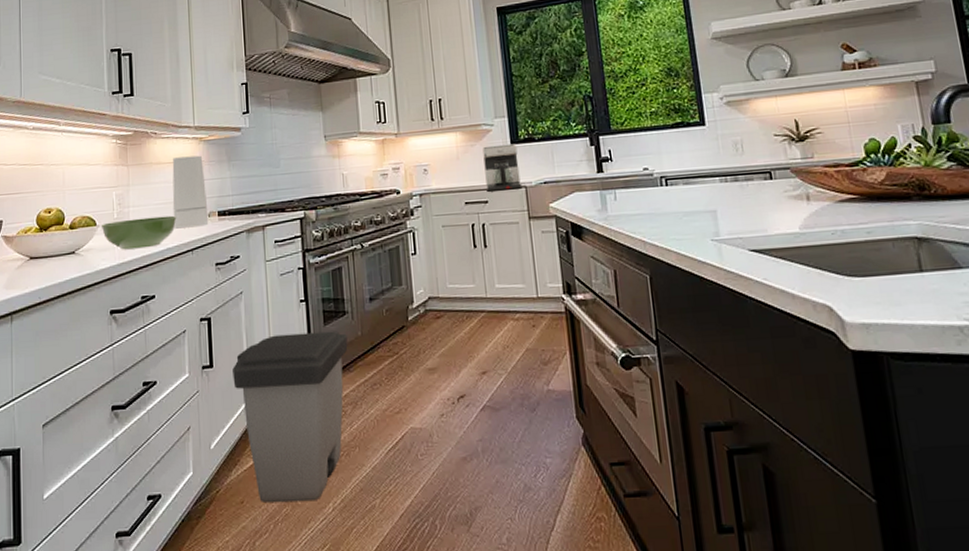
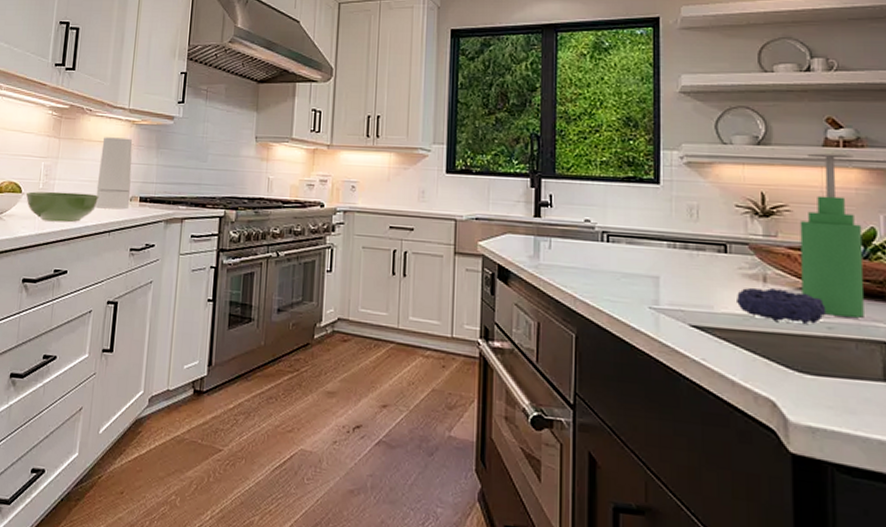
trash can: present [233,331,348,503] -> none [130,330,250,505]
coffee maker: present [483,143,523,193] -> none [414,171,452,223]
sponge: none [785,204,864,234] -> present [735,287,826,324]
soap dispenser: none [829,74,896,221] -> present [799,153,864,318]

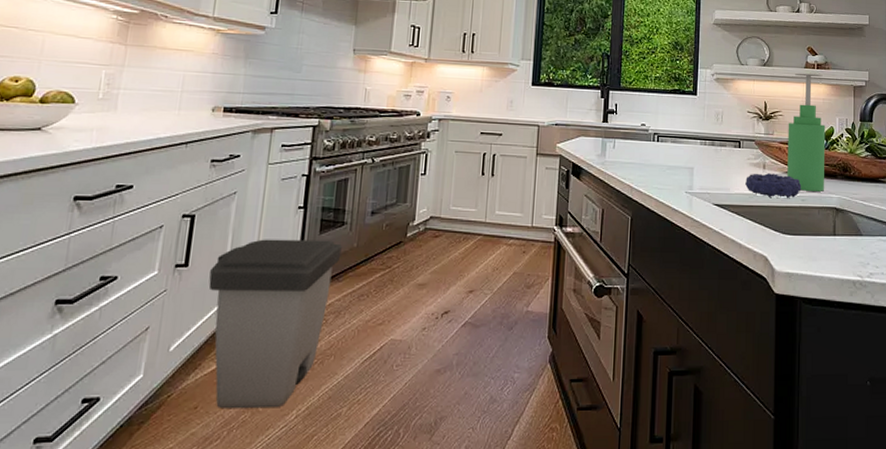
bowl: present [25,191,99,223] -> none [80,101,175,135]
canister: present [96,137,133,210] -> none [170,45,217,120]
trash can: none [130,330,250,505] -> present [208,239,342,409]

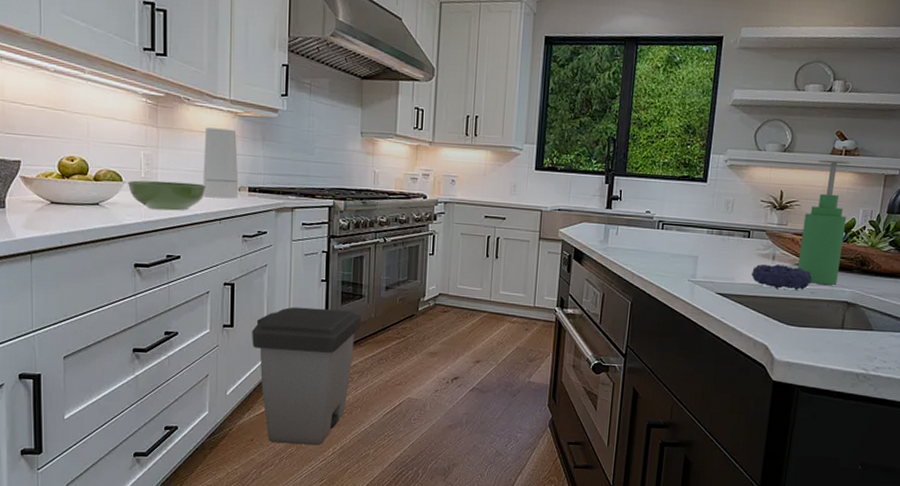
bowl: none [80,101,175,135] -> present [127,180,207,211]
canister: none [170,45,217,120] -> present [203,127,239,199]

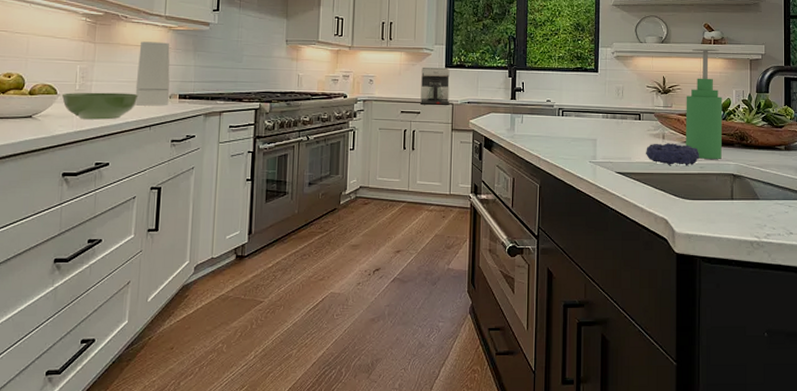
trash can: present [252,307,362,446] -> none [176,207,285,350]
coffee maker: none [506,168,540,213] -> present [420,67,450,106]

